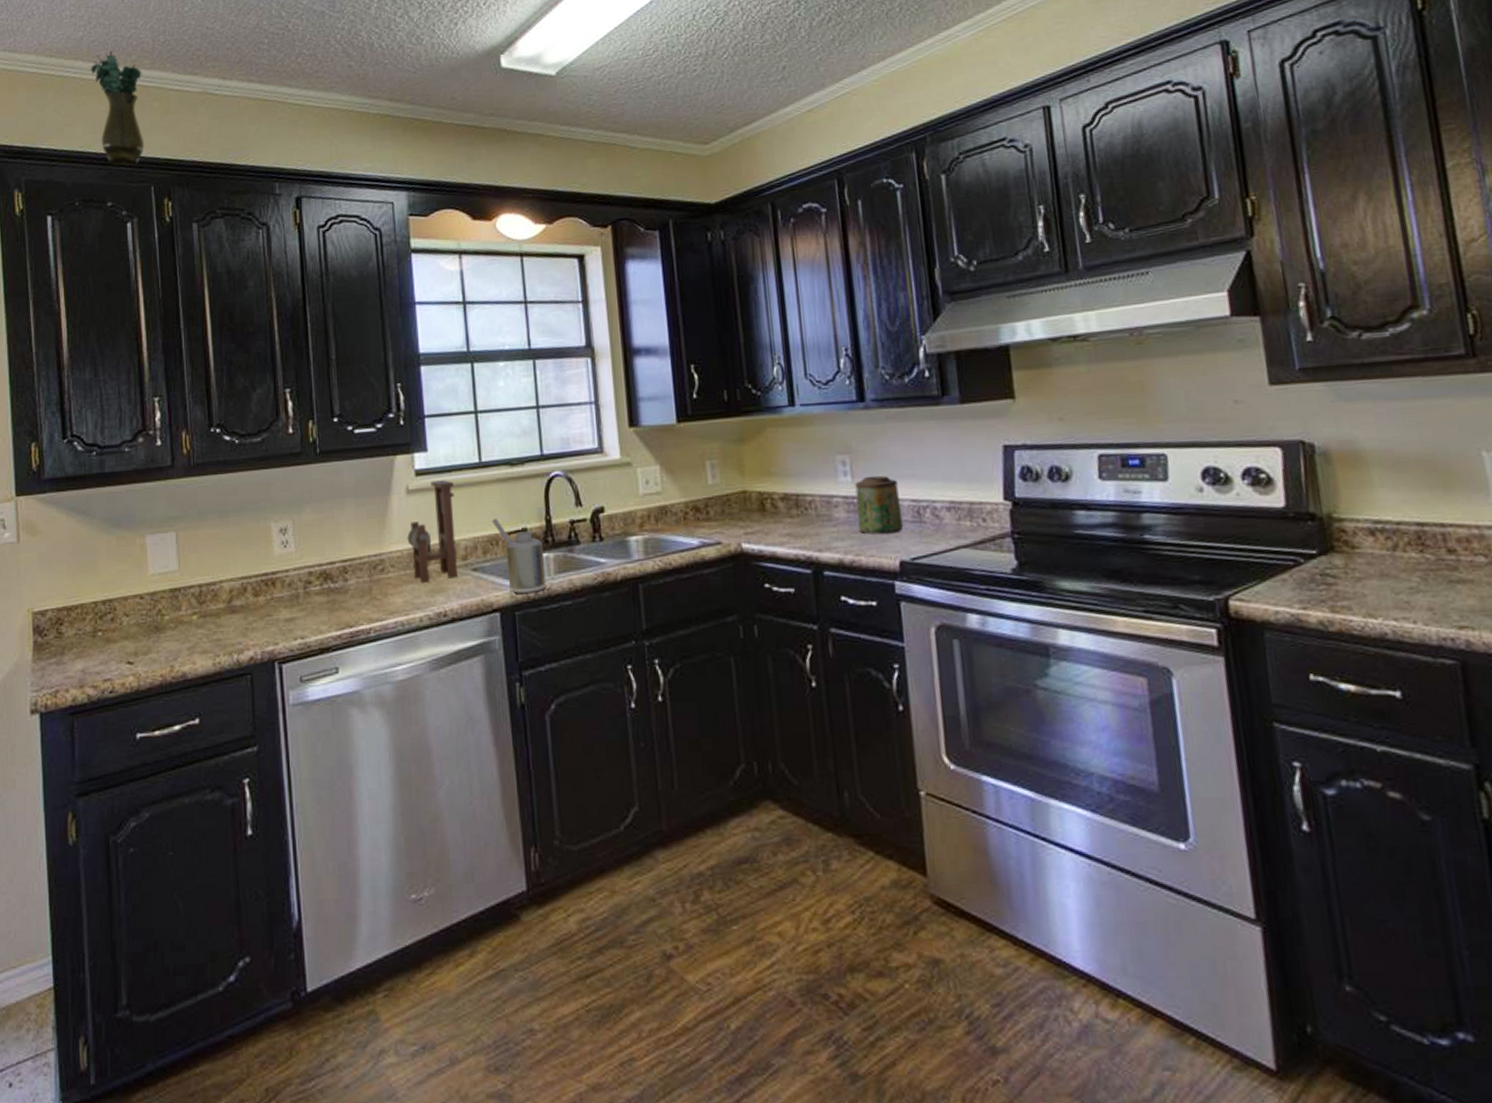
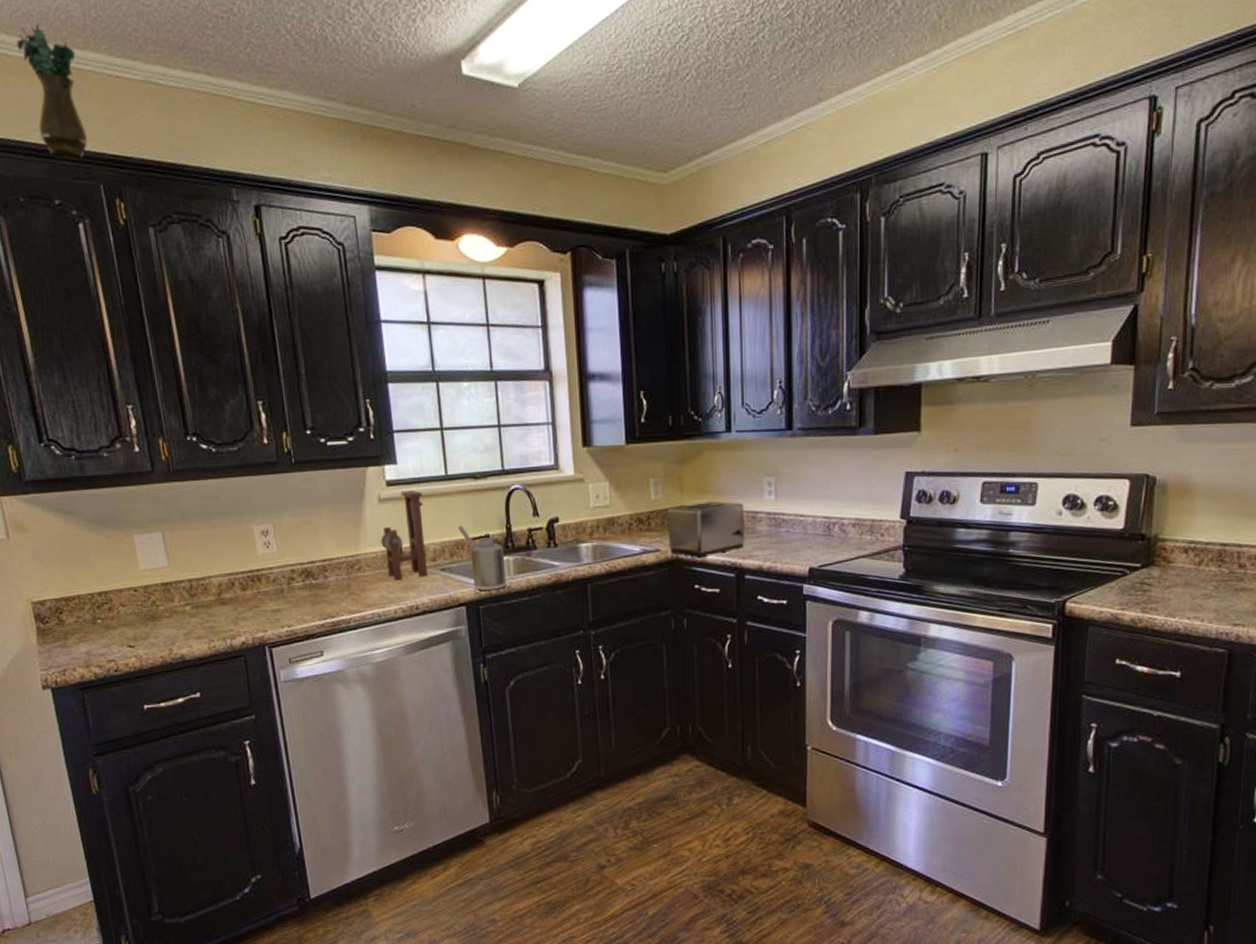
toaster: none [727,484,821,550] -> present [667,500,745,557]
canister: present [855,475,904,535] -> none [777,495,815,546]

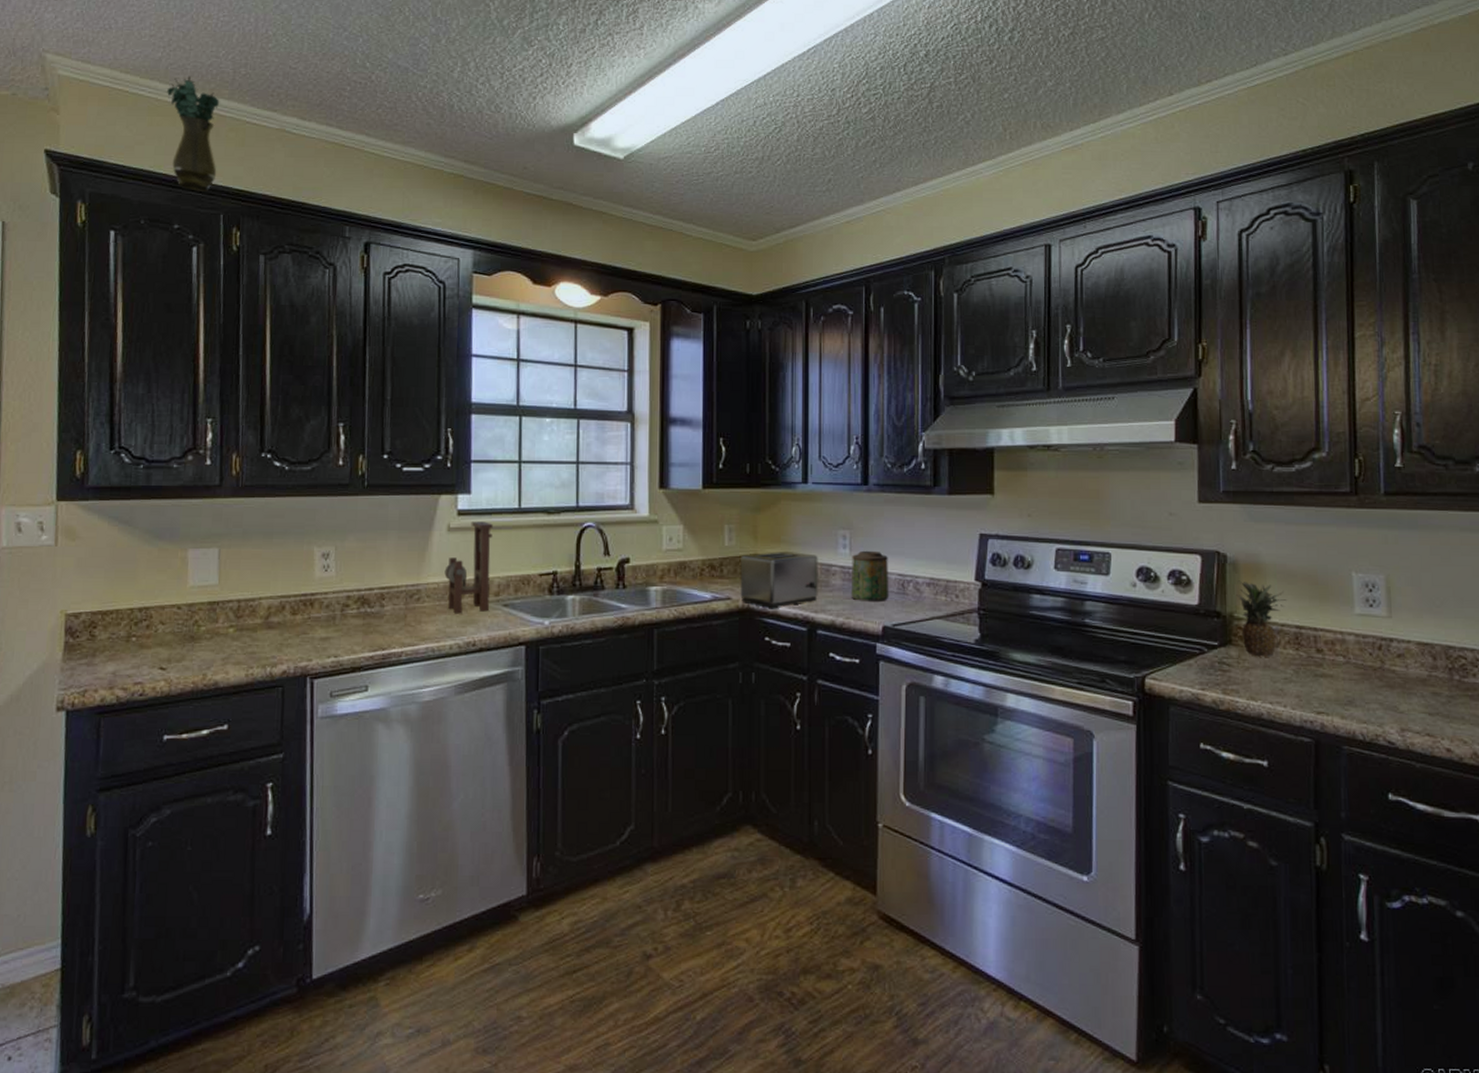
soap dispenser: present [458,525,507,592] -> none [525,560,571,631]
canister: none [777,495,815,546] -> present [851,550,889,603]
fruit: none [1163,502,1215,576] -> present [1236,580,1288,657]

